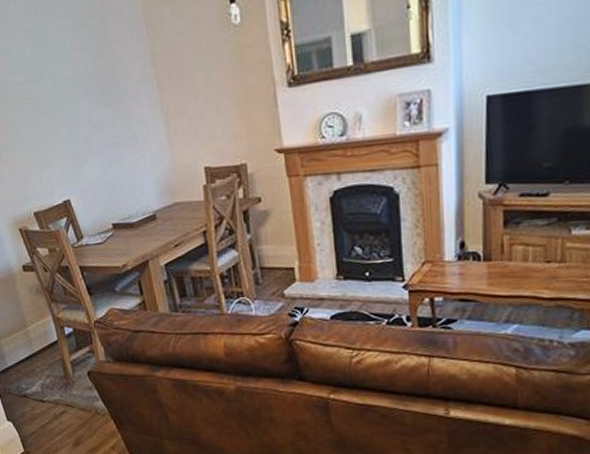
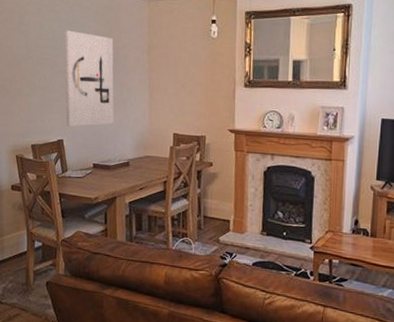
wall art: none [41,52,127,181] -> present [64,30,114,127]

